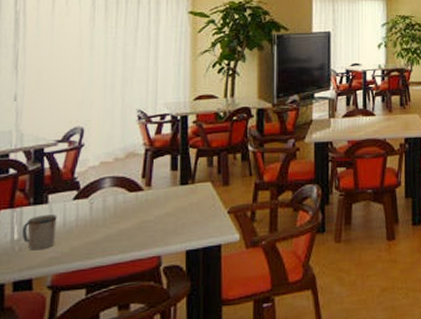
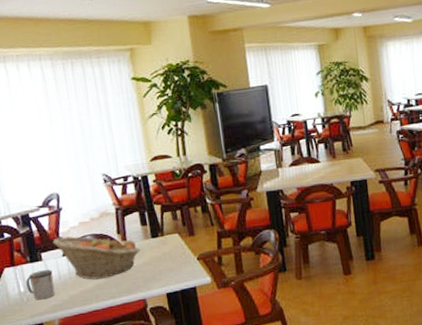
fruit basket: none [65,176,166,230] -> present [52,234,141,280]

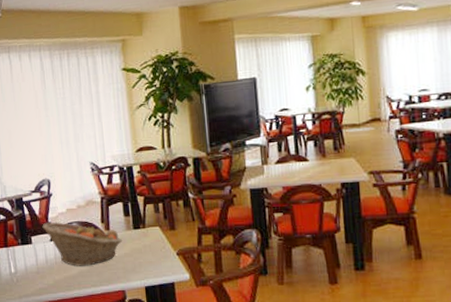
mug: present [26,269,56,300] -> none [16,253,42,282]

